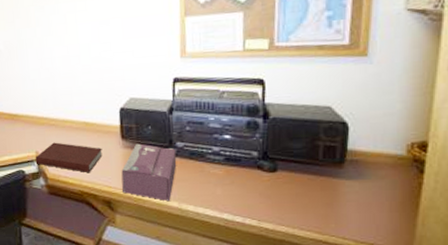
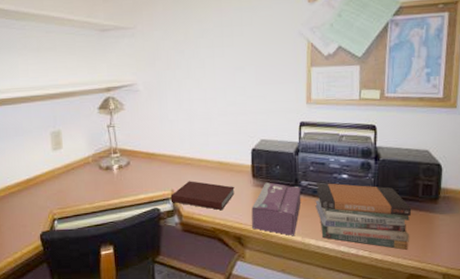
book stack: none [193,143,310,220] -> present [315,182,412,250]

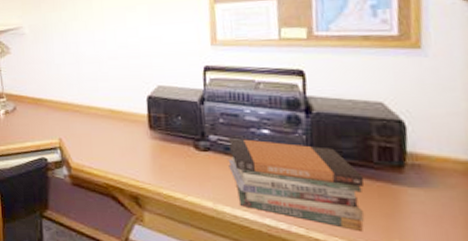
notebook: present [170,181,235,211] -> none [58,129,129,165]
tissue box: present [251,182,301,236] -> none [149,134,210,201]

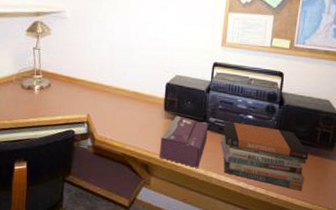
tissue box: none [149,134,210,201] -> present [160,115,209,169]

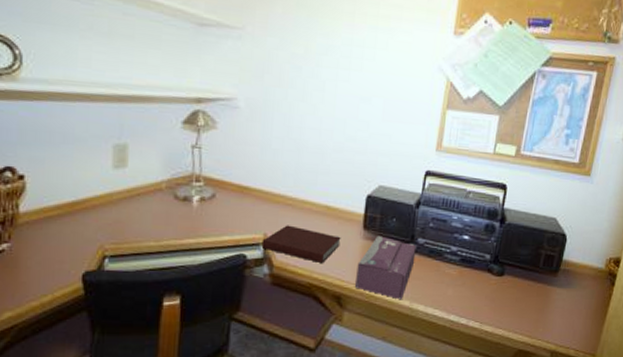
notebook: none [85,107,147,138] -> present [261,225,341,264]
book stack: present [220,120,309,191] -> none [429,241,530,323]

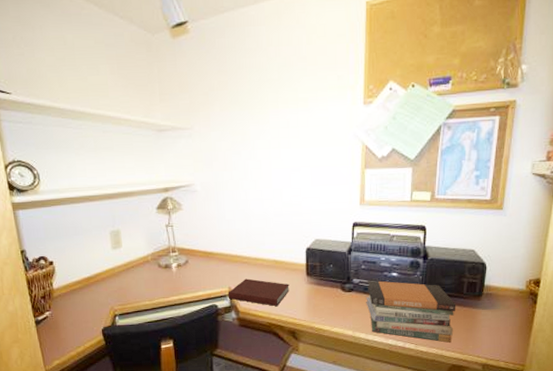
tissue box: present [355,235,417,300] -> none [305,280,353,331]
book stack: none [429,241,530,323] -> present [366,280,456,343]

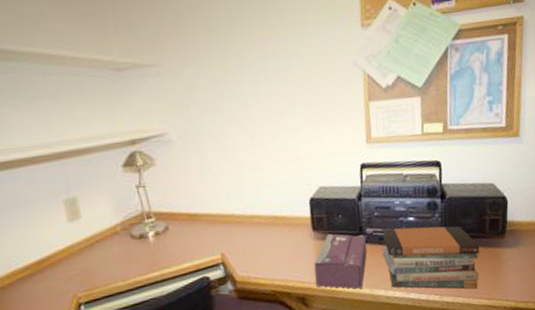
notebook: present [228,278,290,307] -> none [220,240,294,271]
tissue box: none [305,280,353,331] -> present [314,233,367,289]

